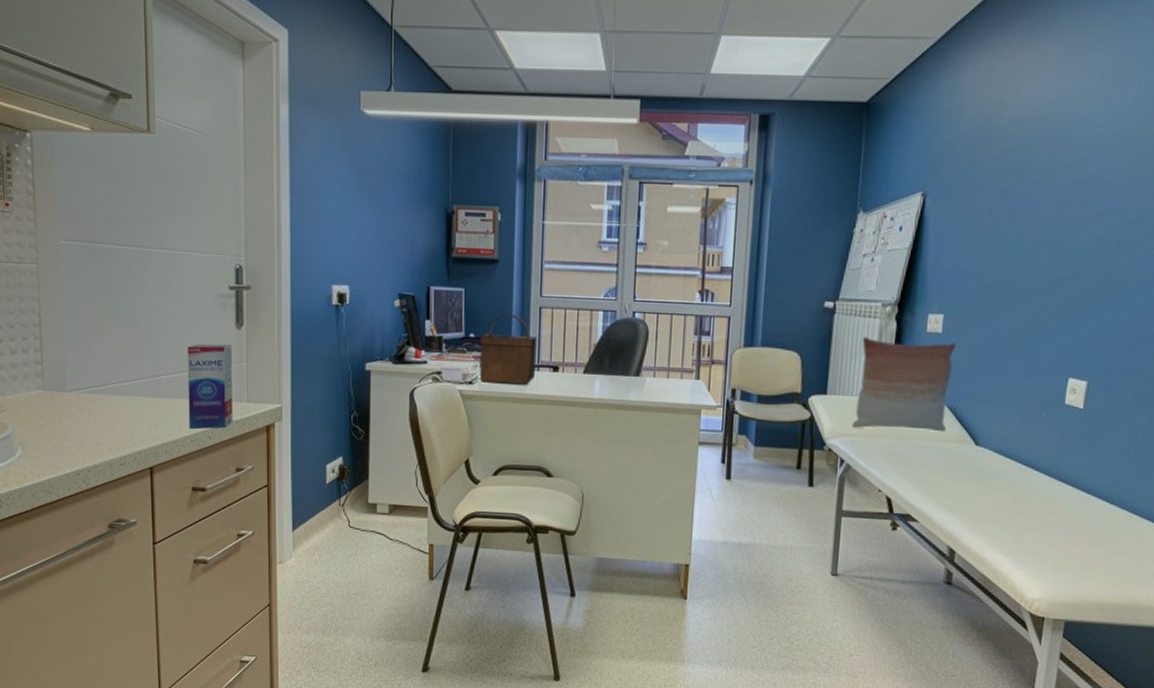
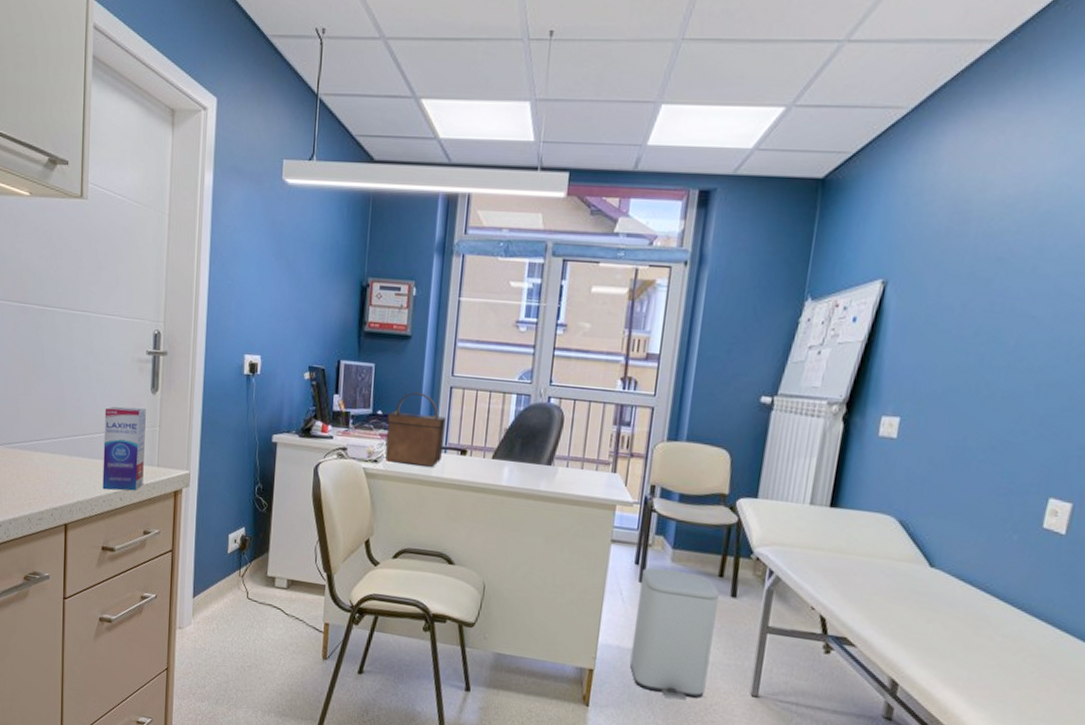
pedal bin: none [722,465,799,585] -> present [629,567,720,701]
pillow: present [851,337,956,433] -> none [784,437,913,550]

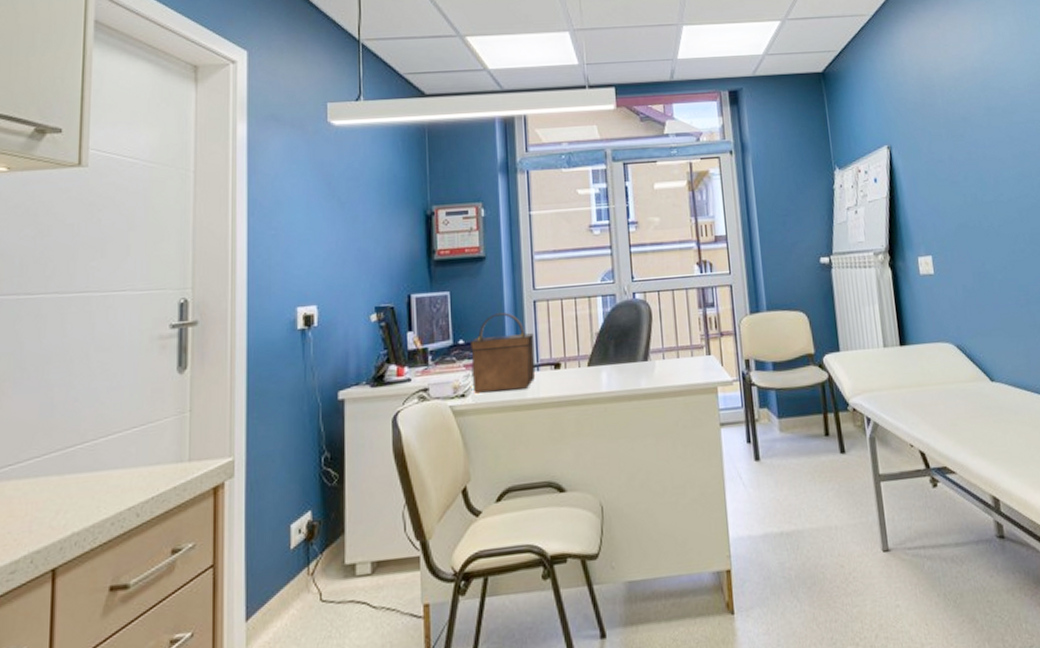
medicine box: present [102,406,146,491] -> none [110,394,171,509]
pedal bin: present [629,567,720,701] -> none [756,438,841,579]

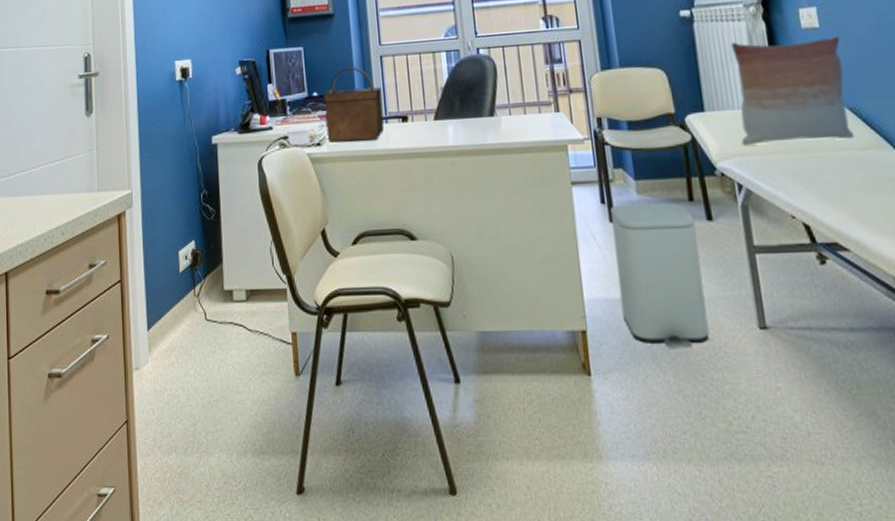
pedal bin: none [756,438,841,579] -> present [611,201,710,348]
pillow: none [862,281,961,382] -> present [730,36,855,146]

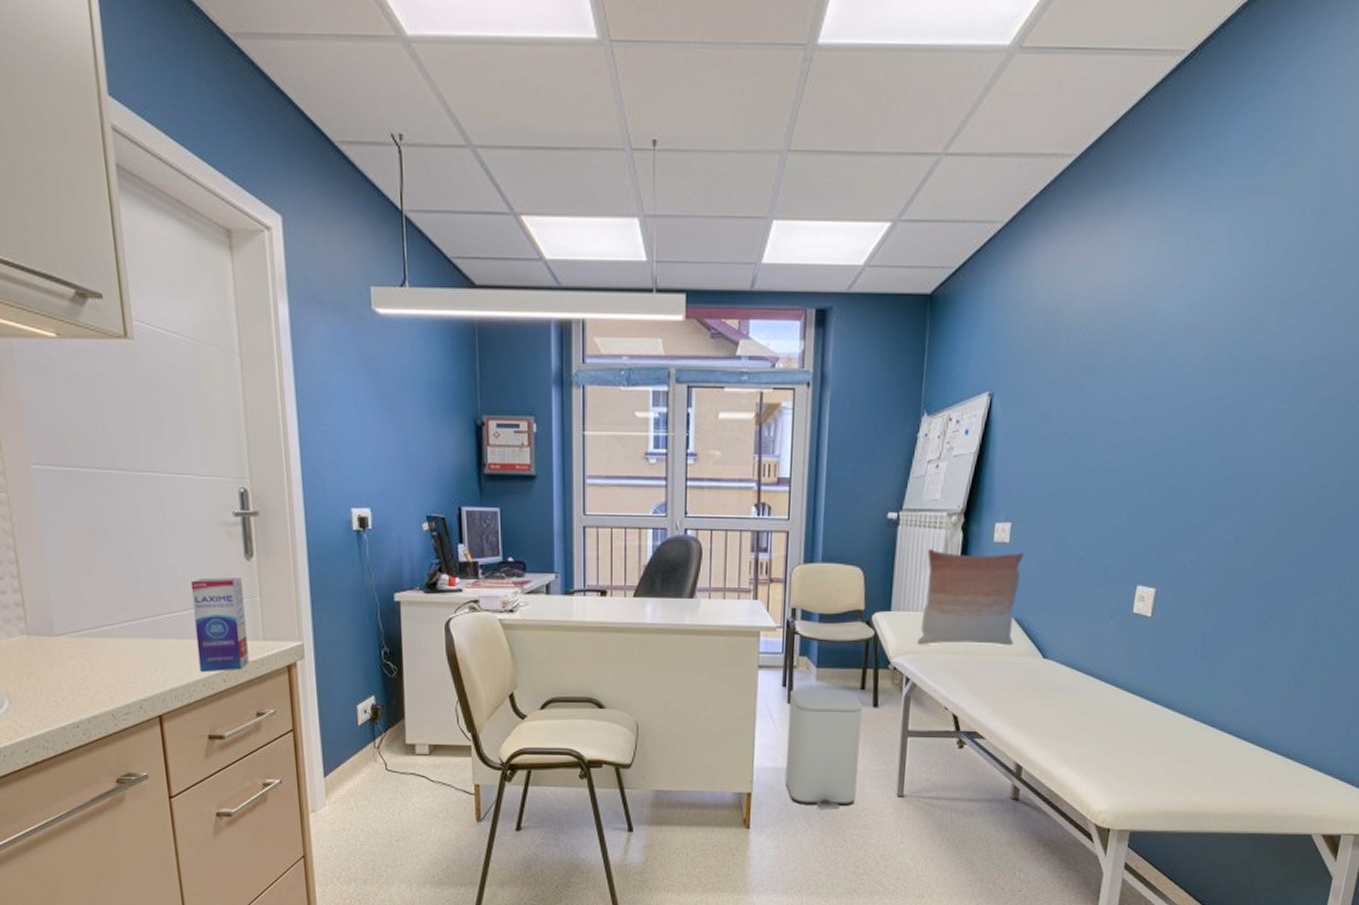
medicine box: none [40,134,85,227] -> present [190,577,249,673]
handbag: present [323,67,385,143] -> none [519,535,582,611]

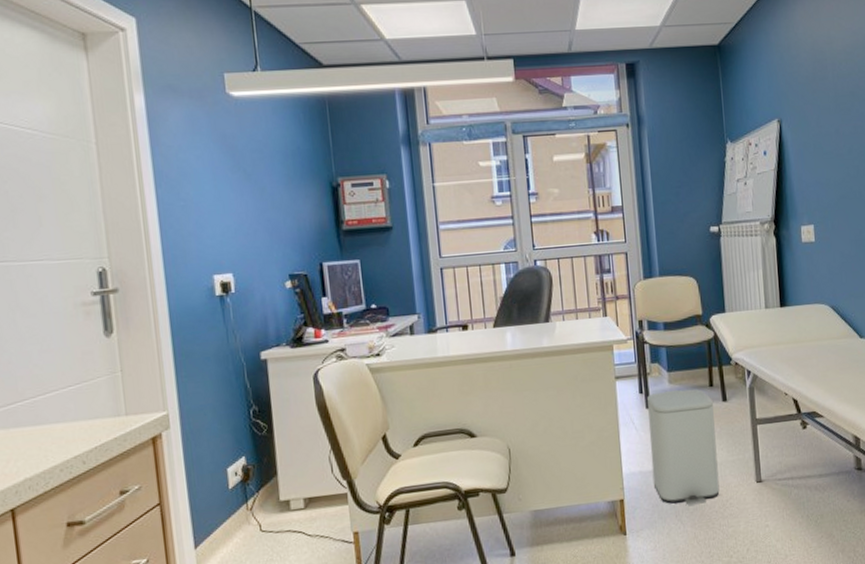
medicine box: present [190,577,249,673] -> none [46,355,111,458]
pillow: present [917,549,1023,646] -> none [748,248,834,340]

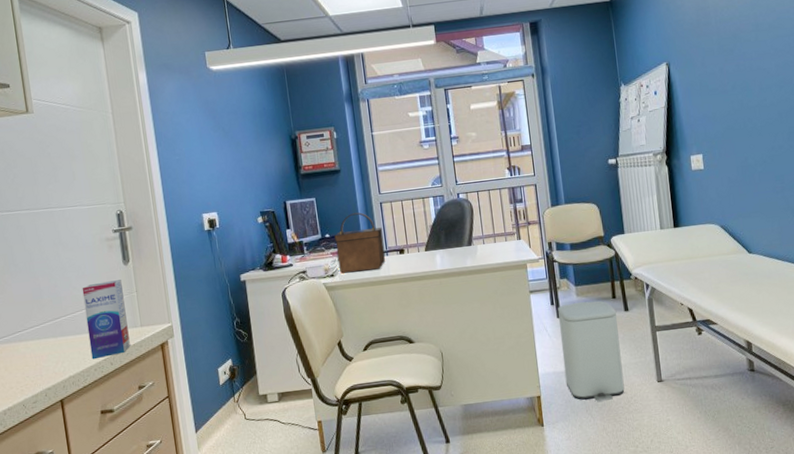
medicine box: none [46,355,111,458] -> present [82,280,131,360]
handbag: none [382,279,445,353] -> present [334,212,386,274]

